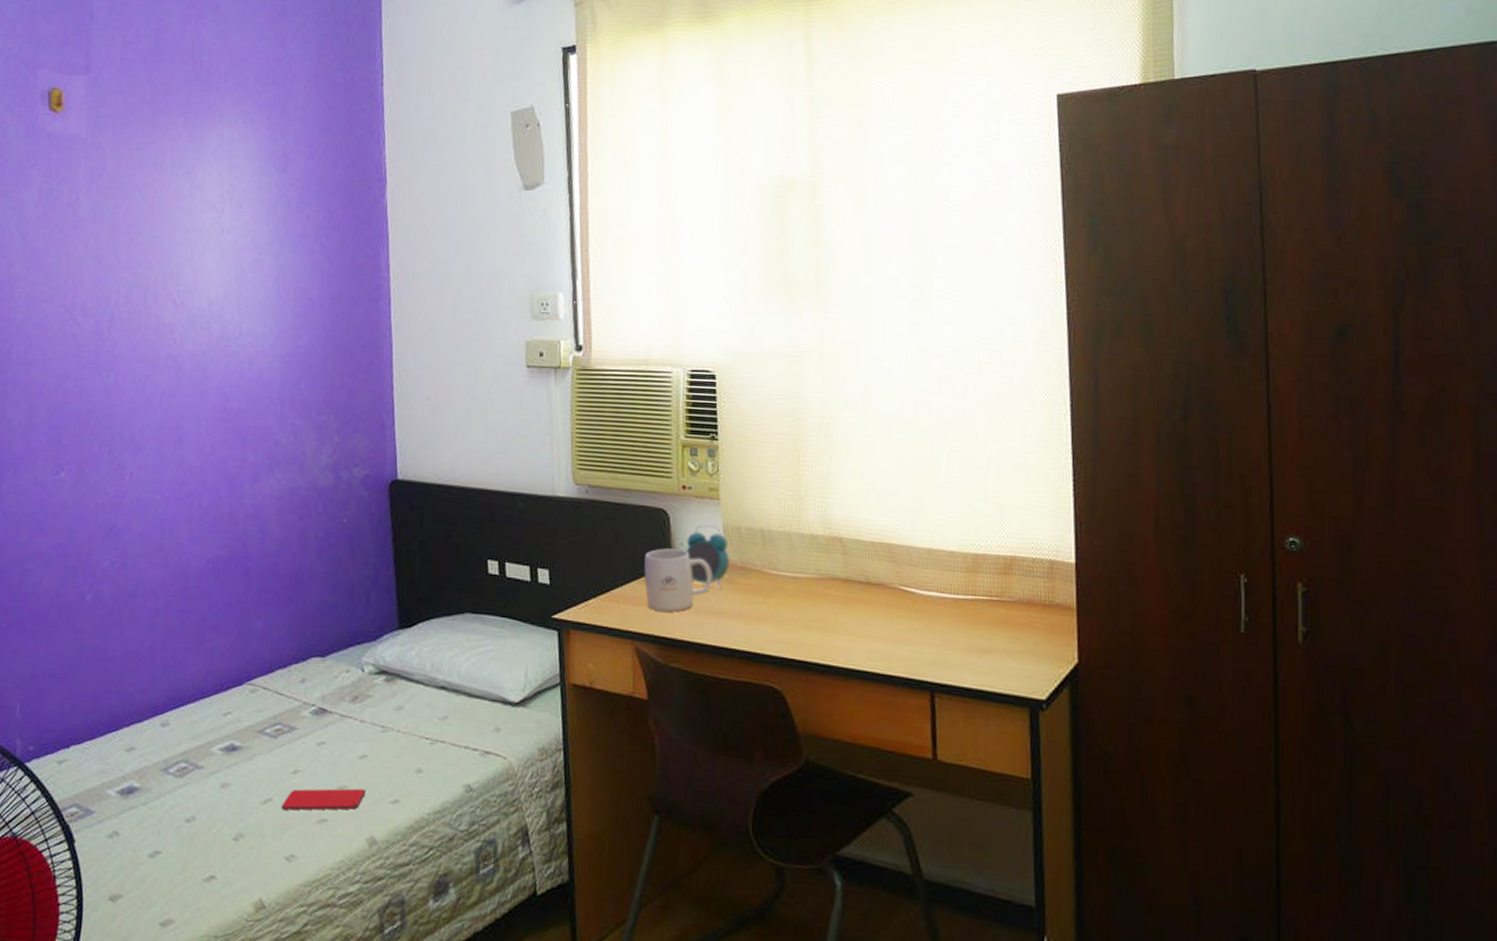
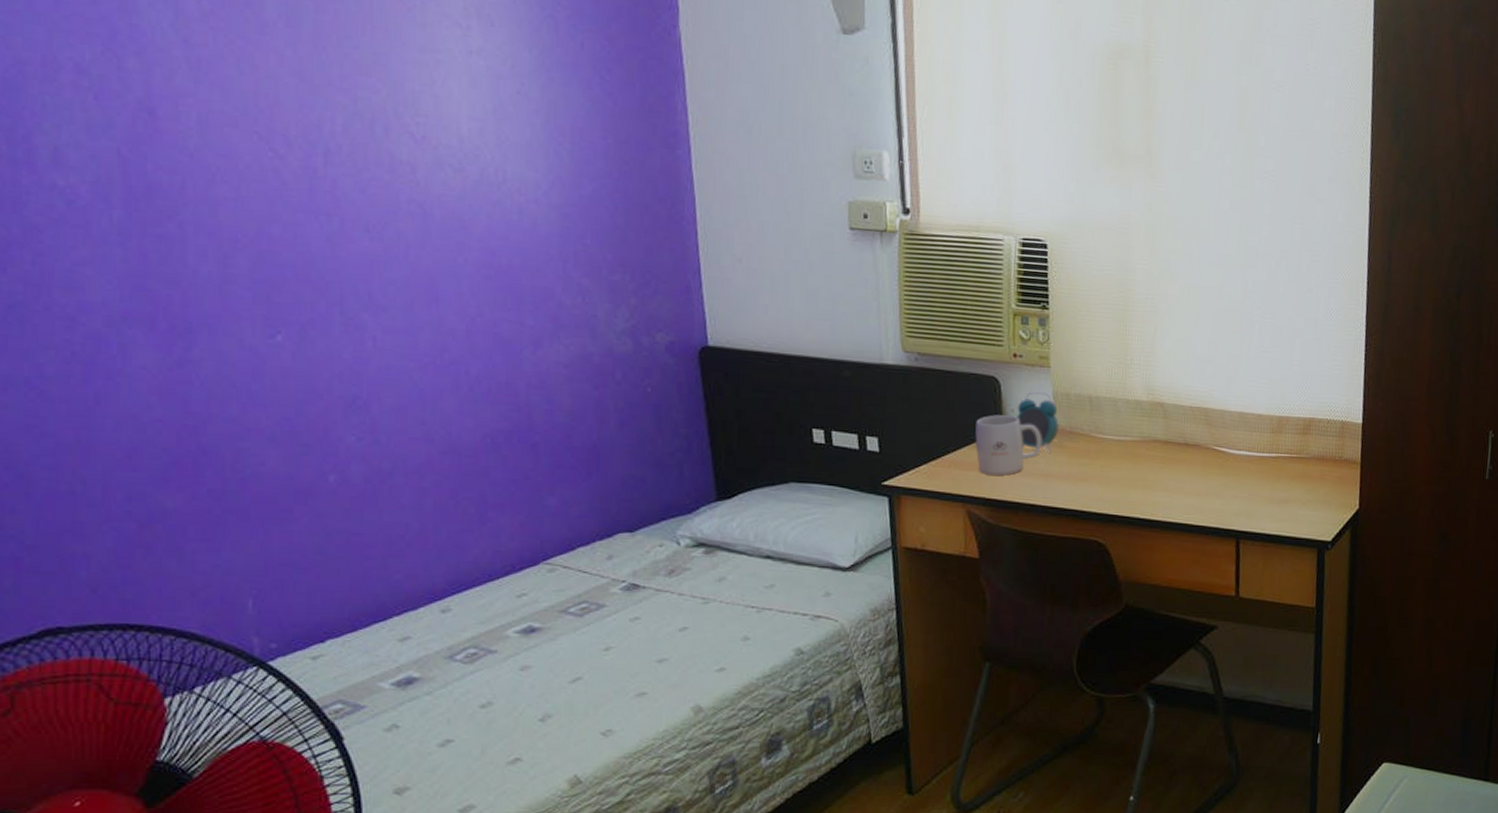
phone: present [281,788,366,811] -> none [593,660,688,687]

